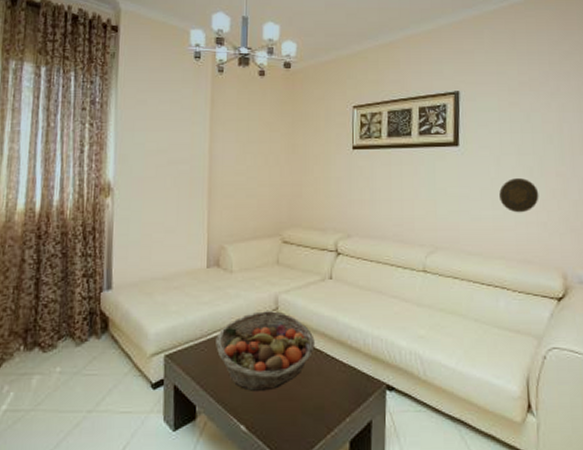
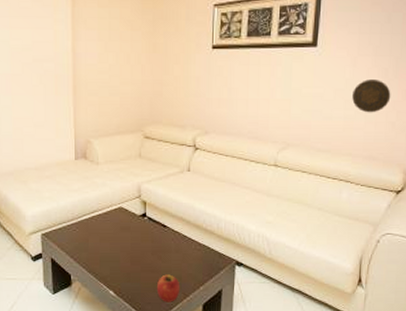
fruit basket: present [216,311,315,391] -> none [86,198,173,264]
apple: none [295,403,323,439] -> present [156,274,180,303]

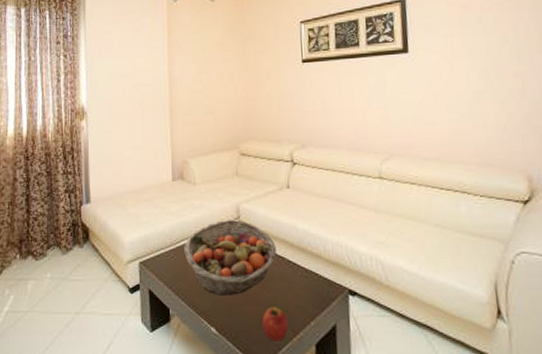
fruit basket: none [86,198,173,264] -> present [184,220,277,295]
decorative plate: present [352,80,391,113] -> none [453,81,497,116]

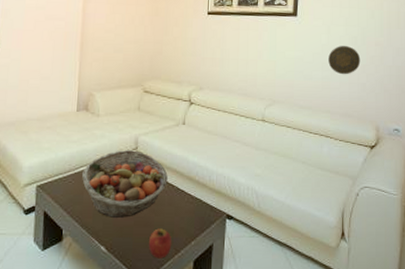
decorative plate: none [453,81,497,116] -> present [328,46,361,75]

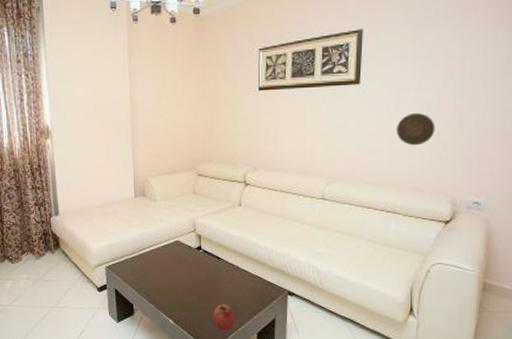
fruit basket: present [82,150,168,218] -> none [146,232,227,294]

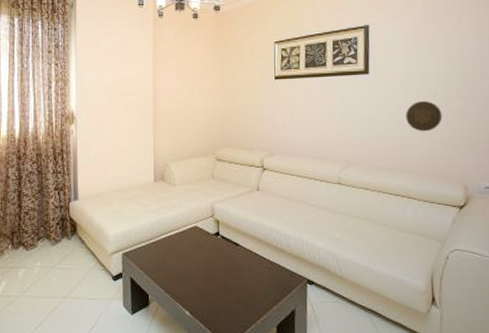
apple: present [212,304,236,331] -> none [230,294,254,323]

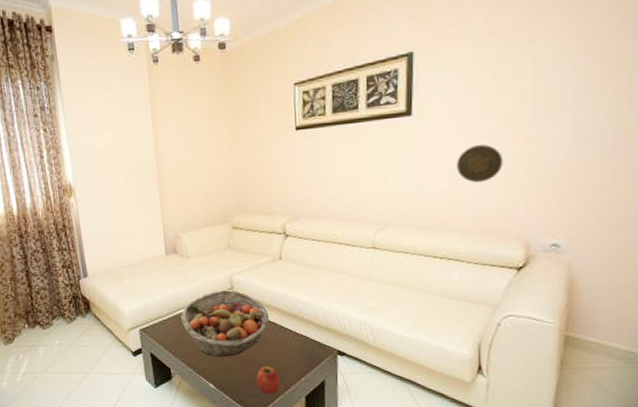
fruit basket: none [163,217,245,283] -> present [181,290,269,357]
apple: none [230,294,254,323] -> present [256,366,281,395]

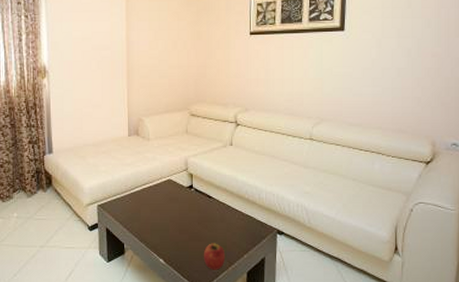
fruit basket: present [181,290,269,357] -> none [138,171,218,233]
decorative plate: present [457,145,503,183] -> none [379,59,415,90]

